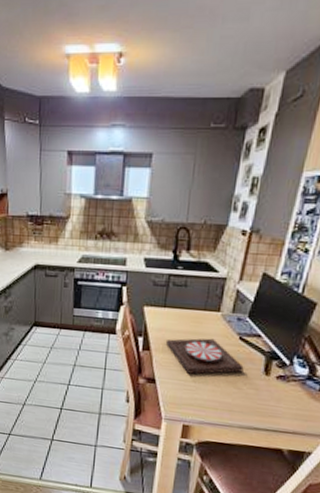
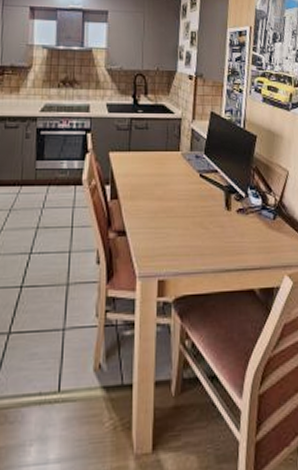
plate: present [165,338,244,375] -> none [133,179,208,219]

